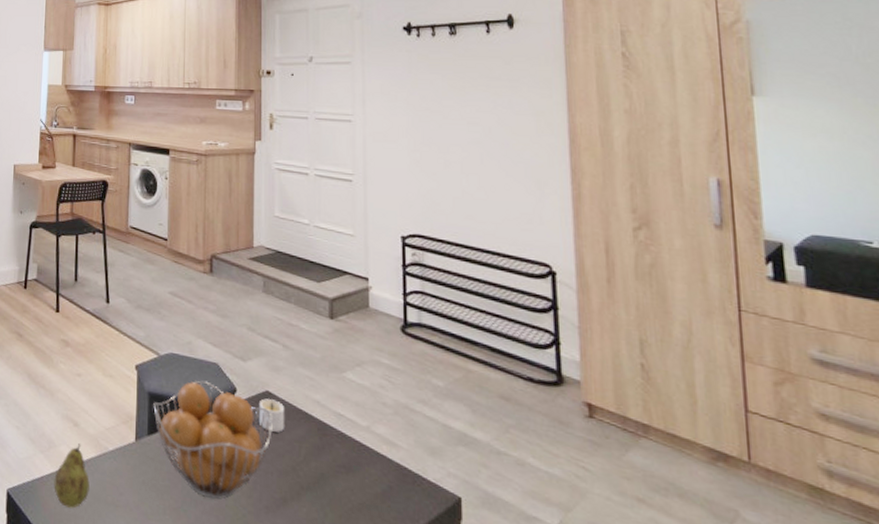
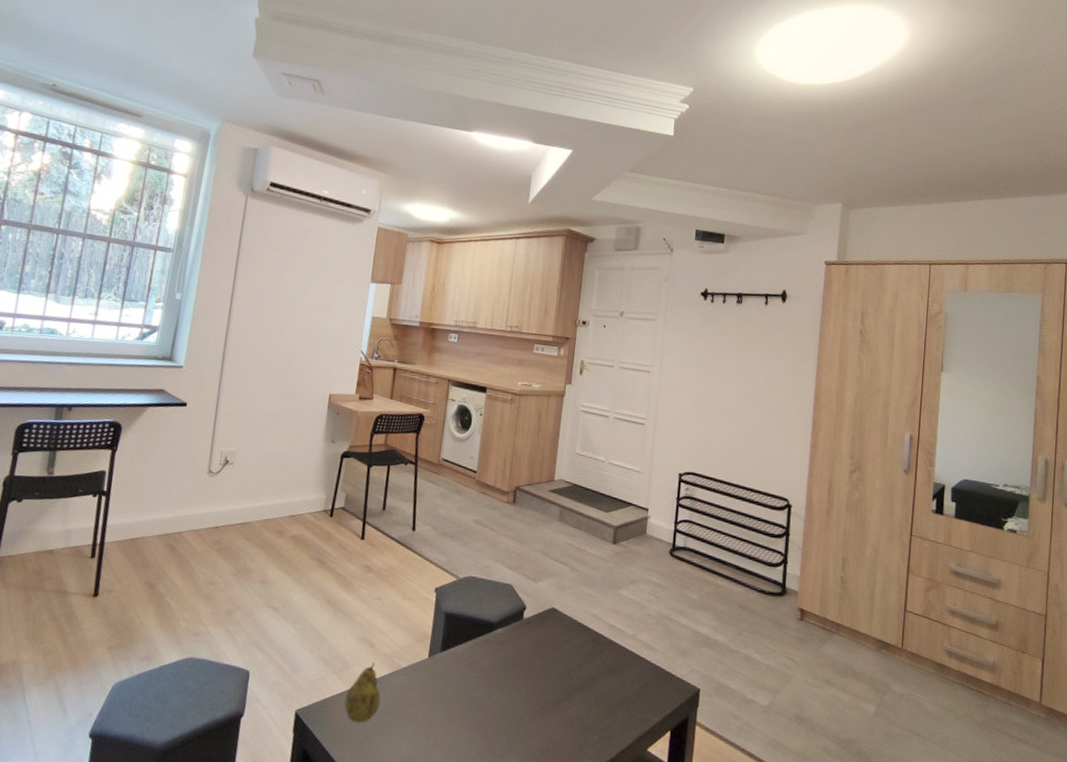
fruit basket: present [153,380,273,500] -> none [448,600,555,705]
candle: present [258,398,285,432] -> none [542,614,567,643]

